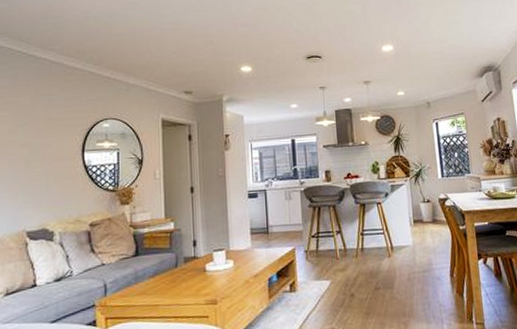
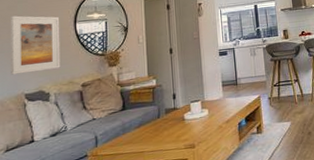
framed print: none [10,141,66,209] -> present [10,15,61,75]

